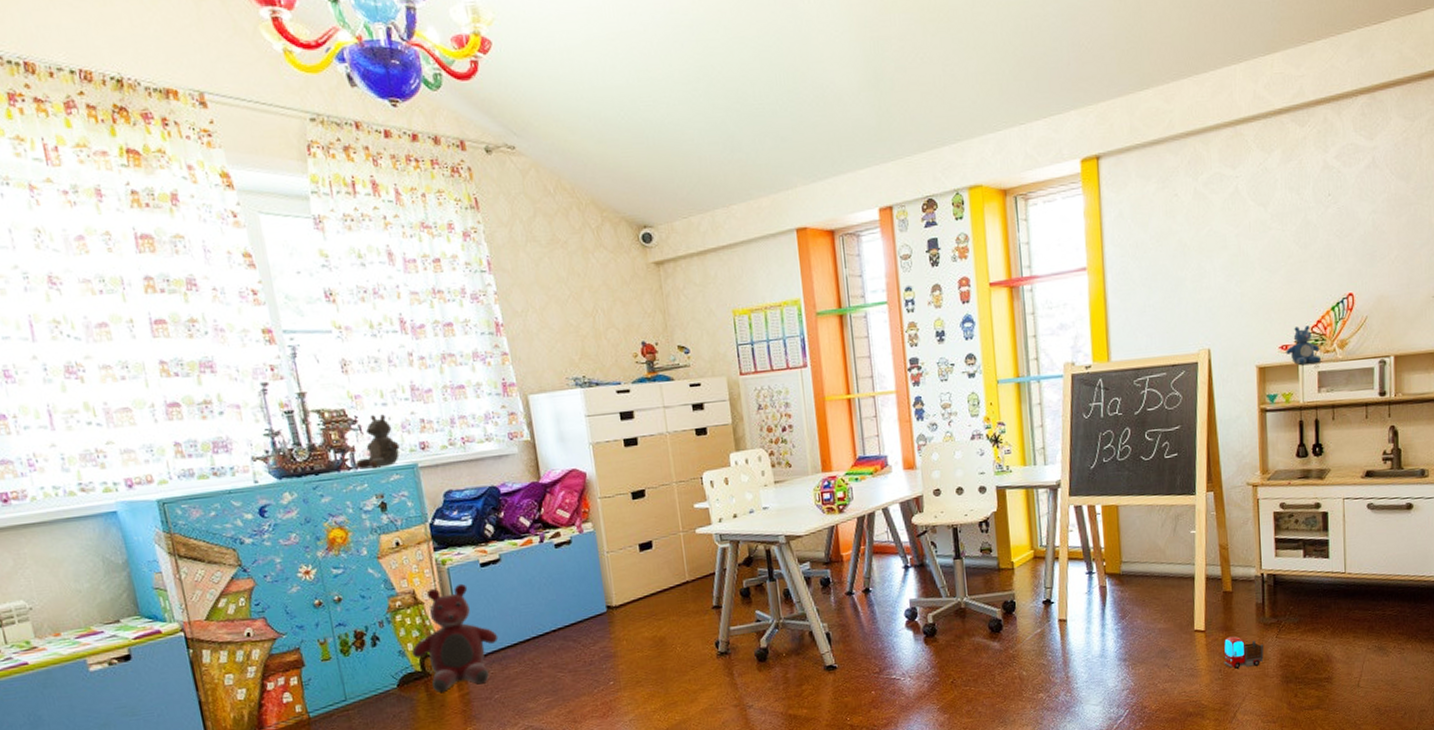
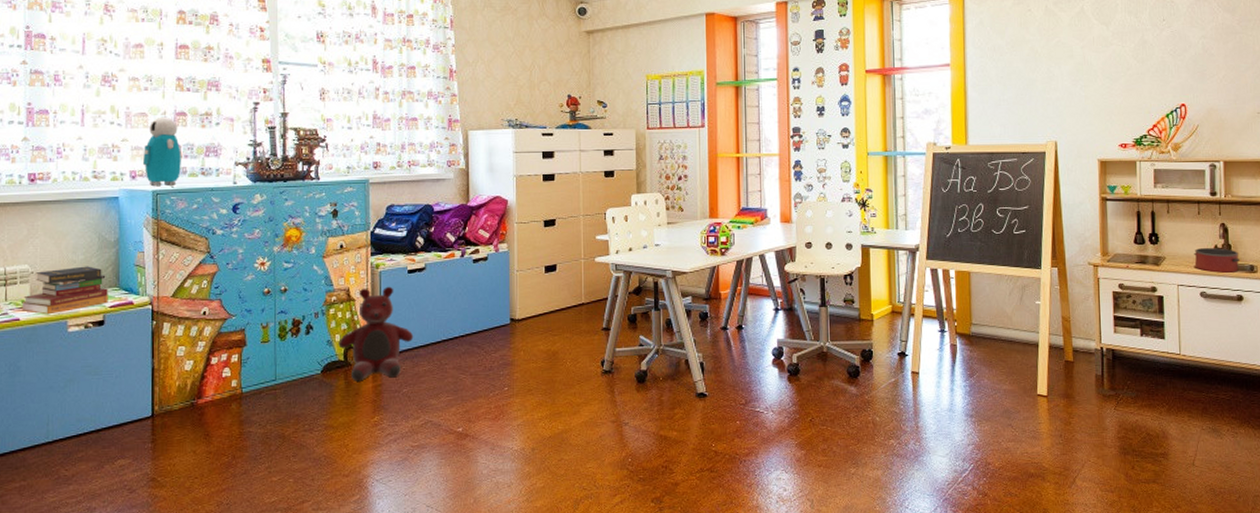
books: none [26,594,131,655] -> present [21,266,108,315]
toy robot: none [135,409,187,496] -> present [142,116,181,188]
stuffed bear: present [355,414,400,470] -> none [318,136,357,182]
toy truck: present [1224,636,1264,669] -> none [1064,403,1103,435]
stuffed animal: present [1286,325,1322,366] -> none [1125,129,1157,163]
cooking pot: none [1361,453,1410,482] -> present [1194,248,1239,273]

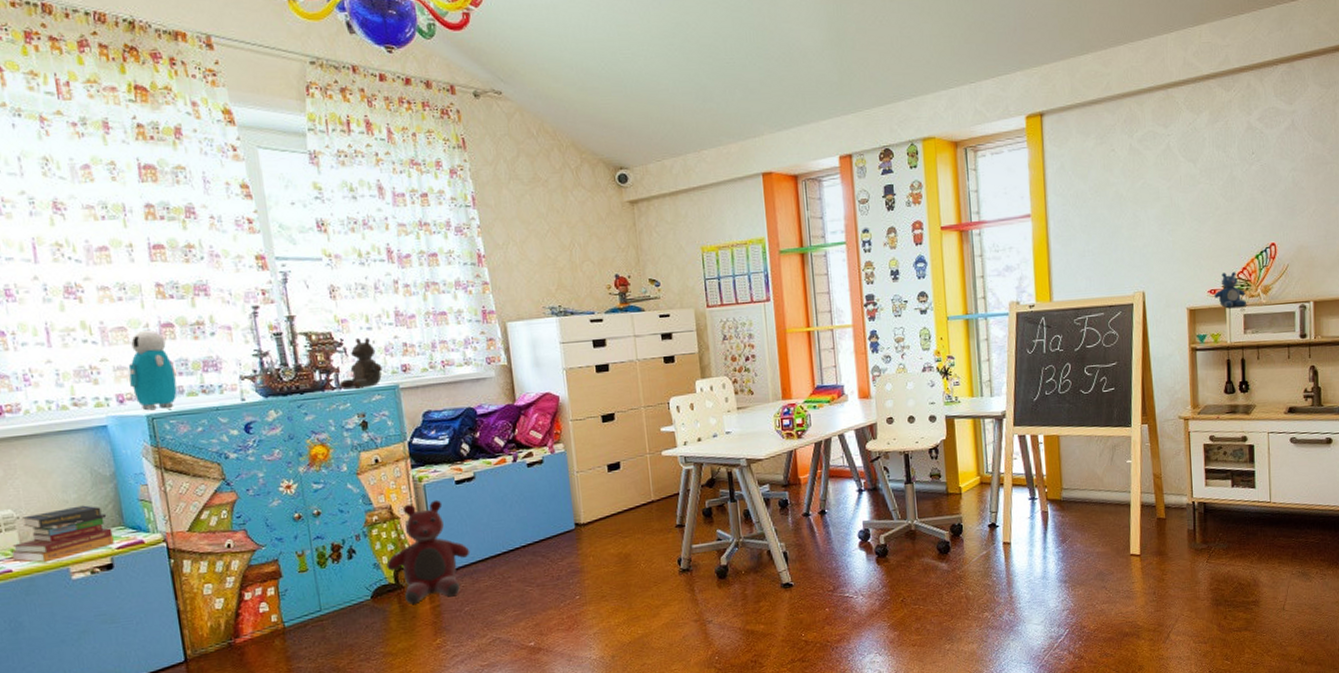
stuffed bear: none [318,136,357,182] -> present [339,338,383,390]
stuffed animal: none [1125,129,1157,163] -> present [1214,272,1247,309]
cooking pot: present [1194,248,1239,273] -> none [1284,391,1329,418]

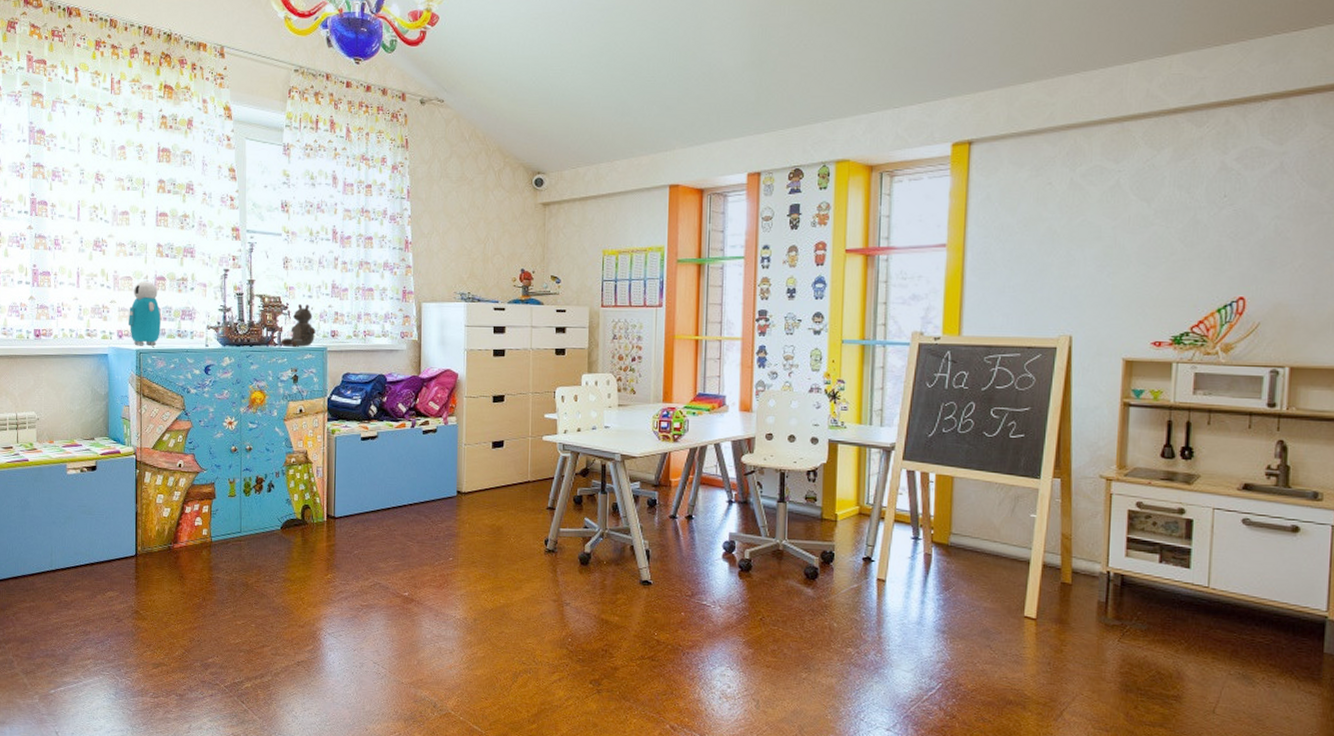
books: present [11,505,114,563] -> none [30,416,100,458]
teddy bear: present [386,499,470,604] -> none [296,451,366,540]
stuffed animal: present [1214,272,1247,309] -> none [1159,324,1201,365]

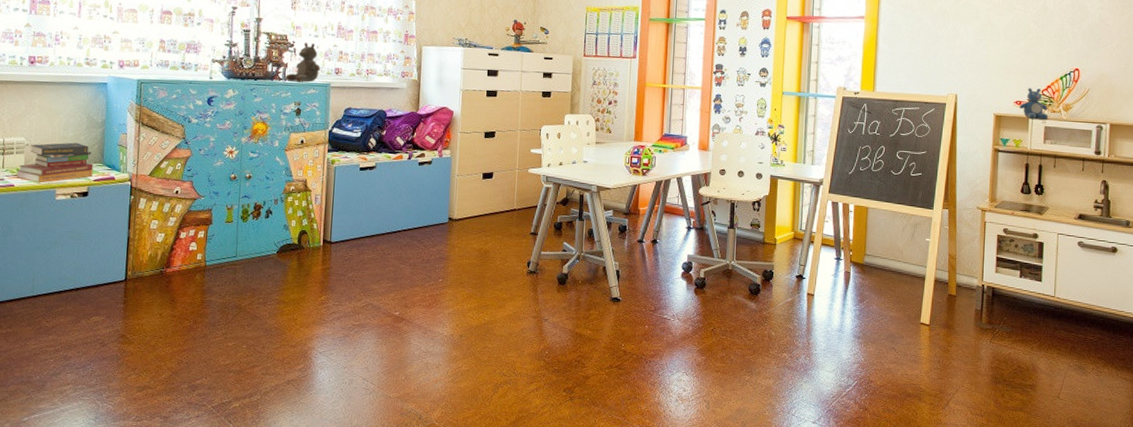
books: none [30,416,100,458] -> present [16,142,93,183]
toy robot: present [128,280,161,348] -> none [130,14,165,78]
stuffed animal: none [1159,324,1201,365] -> present [1019,88,1049,120]

